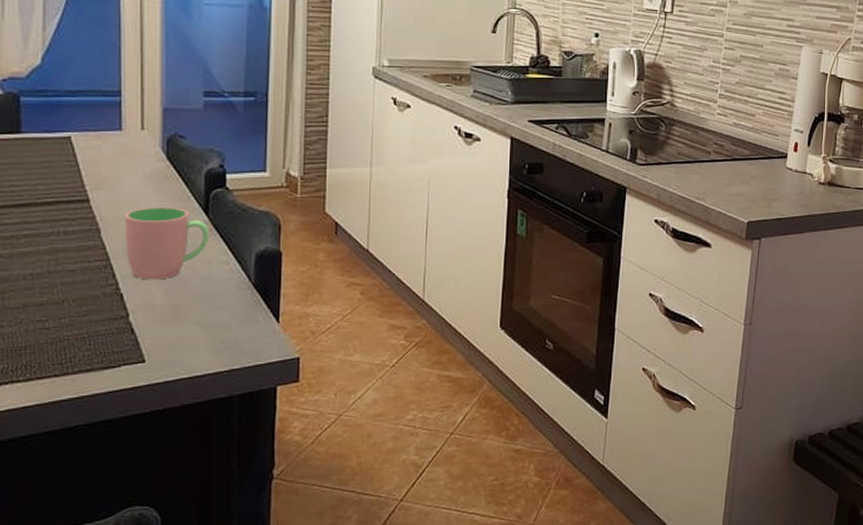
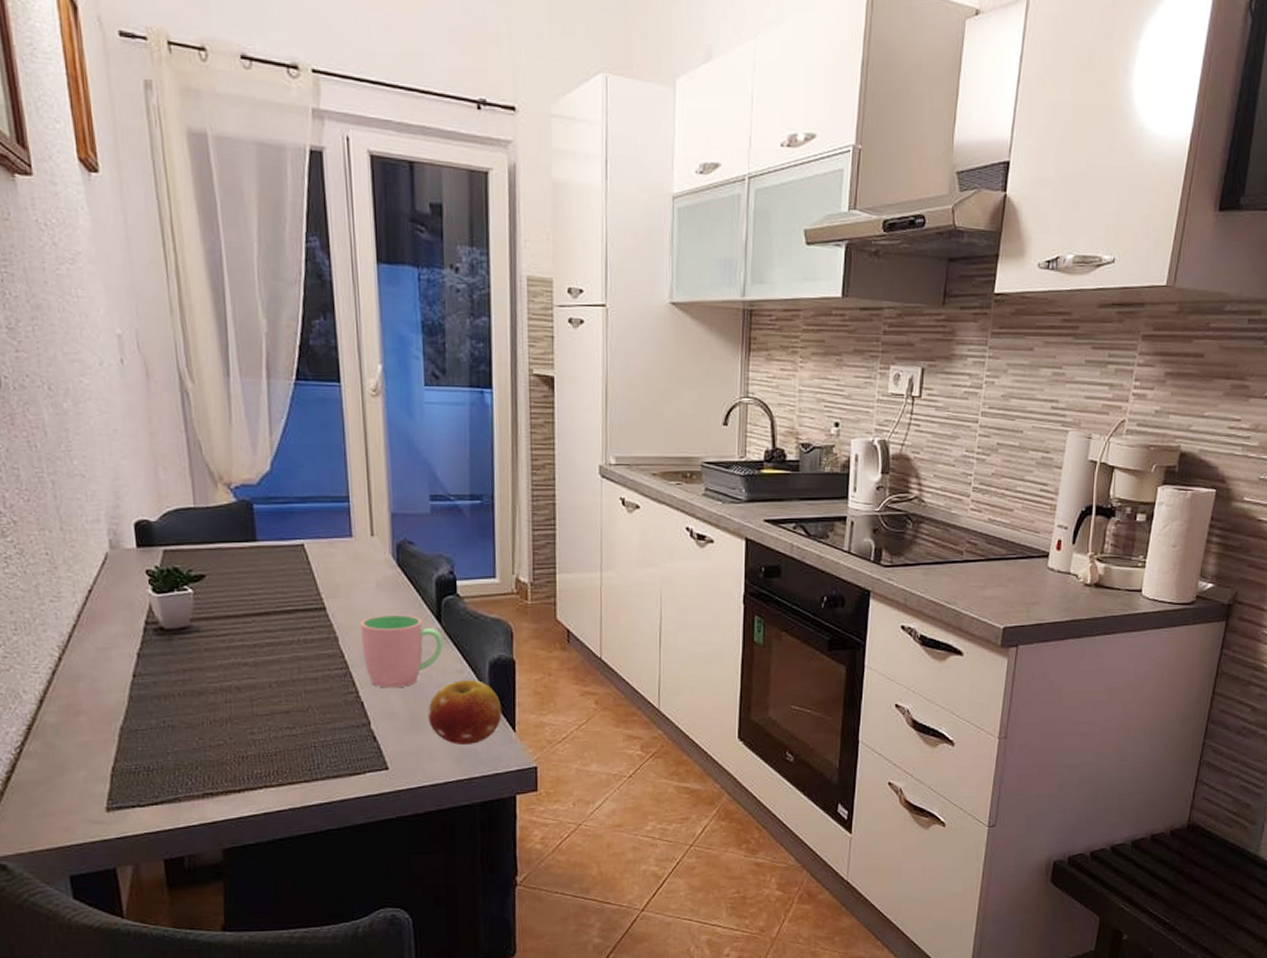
fruit: none [189,272,266,336] -> present [428,680,502,744]

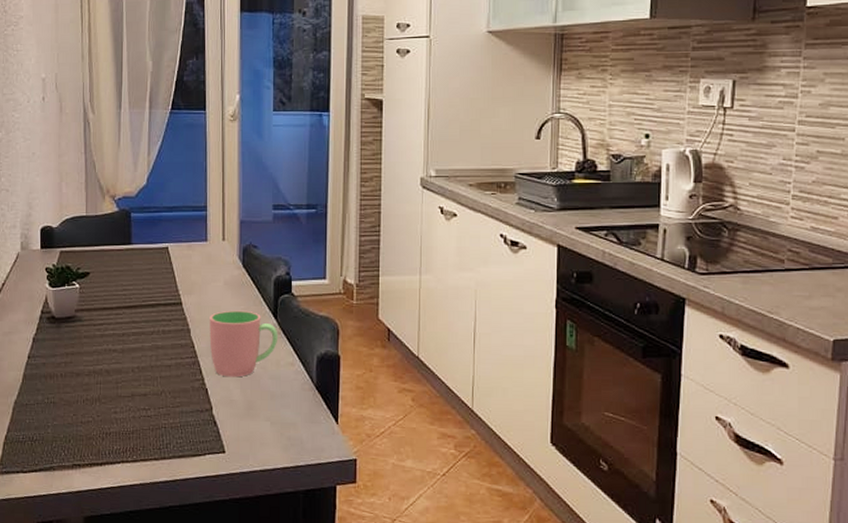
fruit: present [428,680,502,744] -> none [261,373,327,434]

